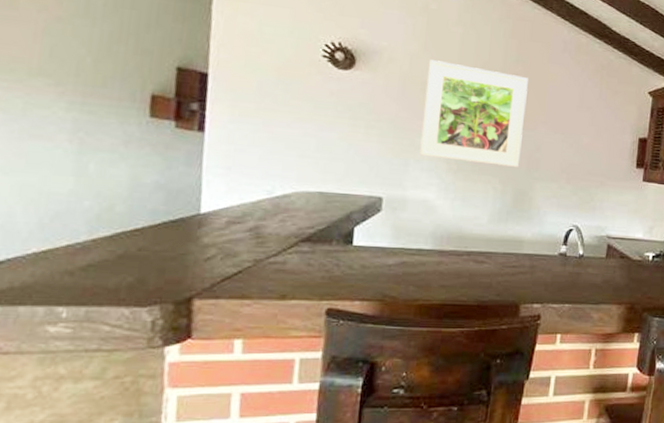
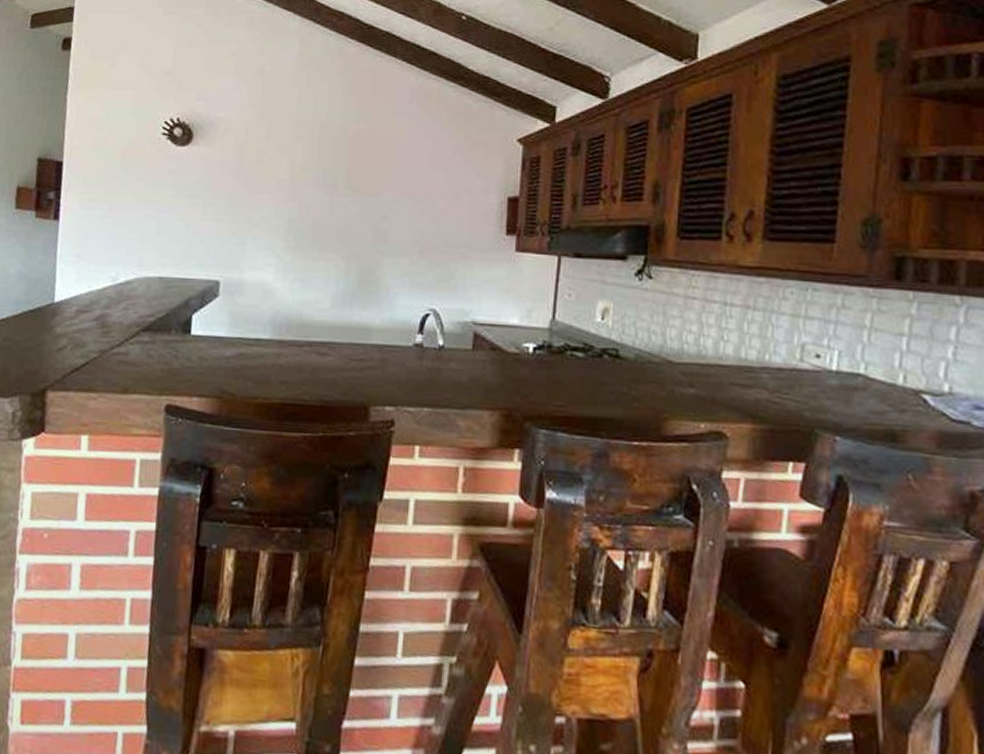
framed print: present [419,60,528,167] -> none [256,126,372,241]

